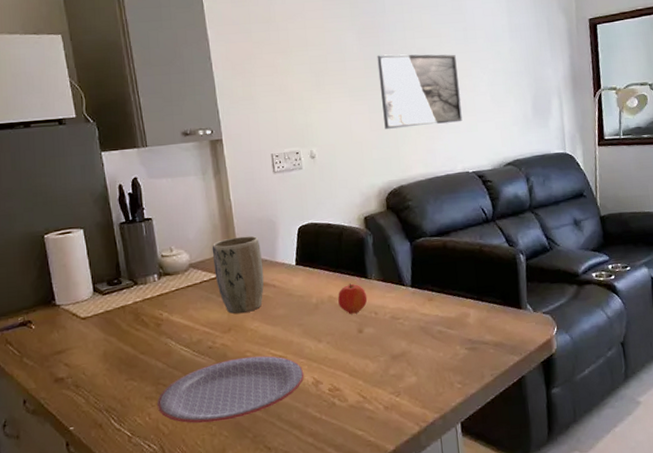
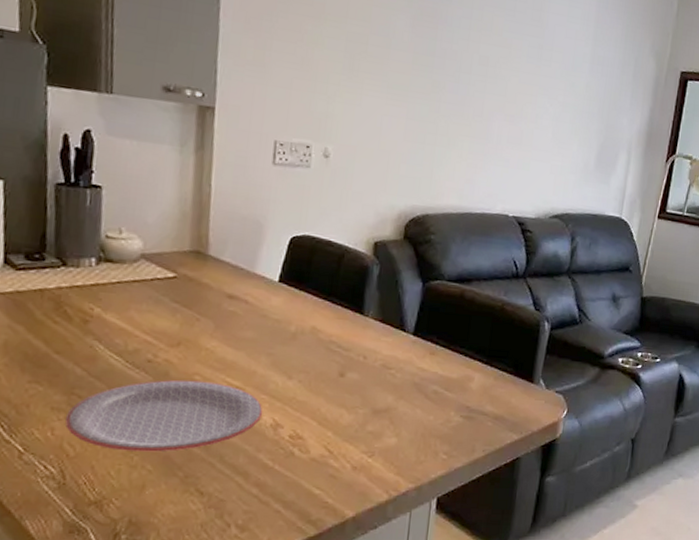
plant pot: present [212,236,264,314] -> none [172,232,239,328]
apple: present [338,283,368,314] -> none [322,317,359,354]
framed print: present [377,54,463,129] -> none [421,51,523,155]

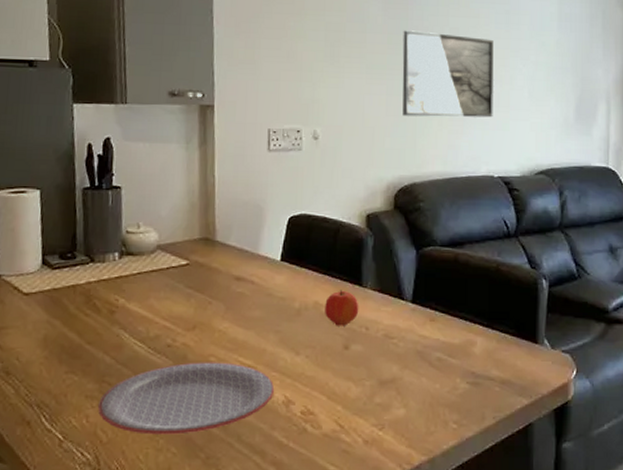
apple: none [322,317,359,354] -> present [325,290,359,326]
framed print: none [421,51,523,155] -> present [402,30,493,118]

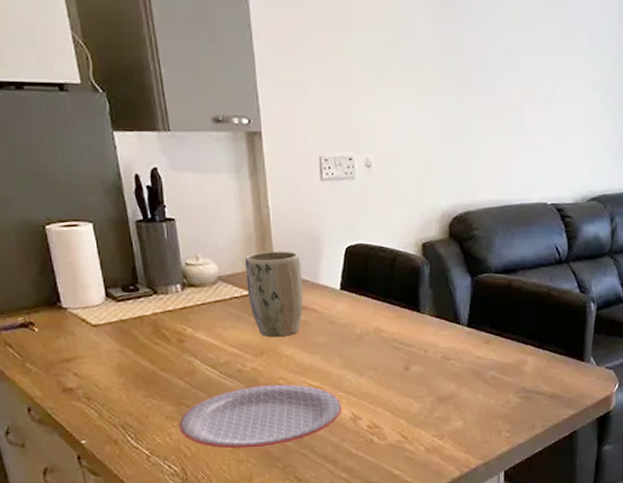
plant pot: none [185,220,243,311] -> present [244,251,304,338]
apple: present [325,290,359,326] -> none [385,316,418,350]
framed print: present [402,30,493,118] -> none [455,47,550,143]

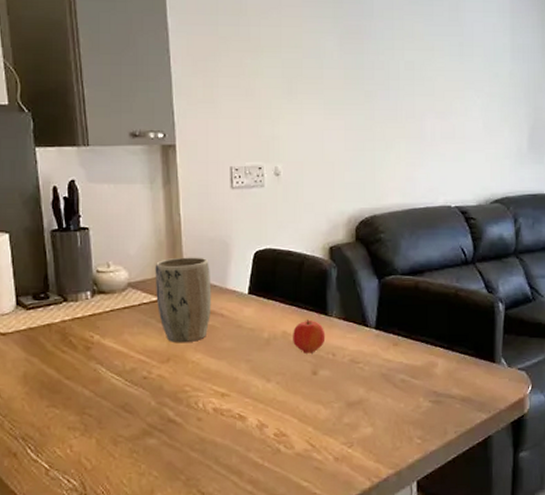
plate: present [178,384,342,449] -> none [80,391,248,461]
apple: none [385,316,418,350] -> present [293,319,326,354]

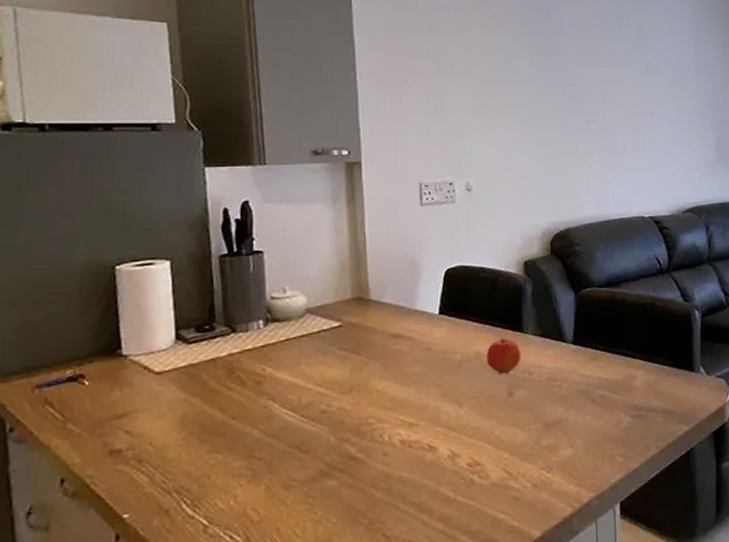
plant pot: present [155,257,212,343] -> none [336,277,399,372]

